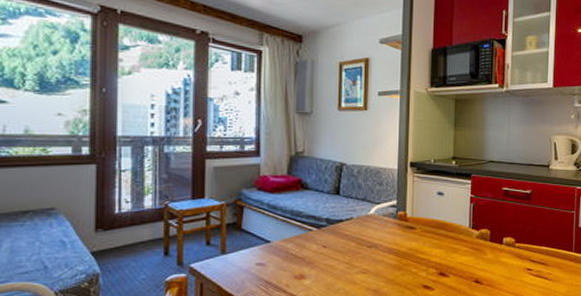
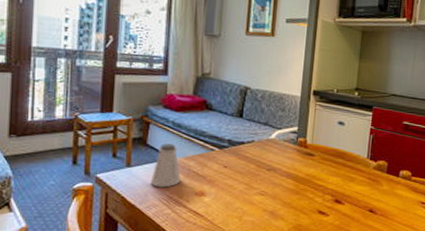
saltshaker: none [248,227,279,273] -> present [151,143,181,188]

